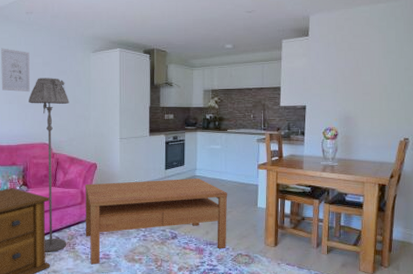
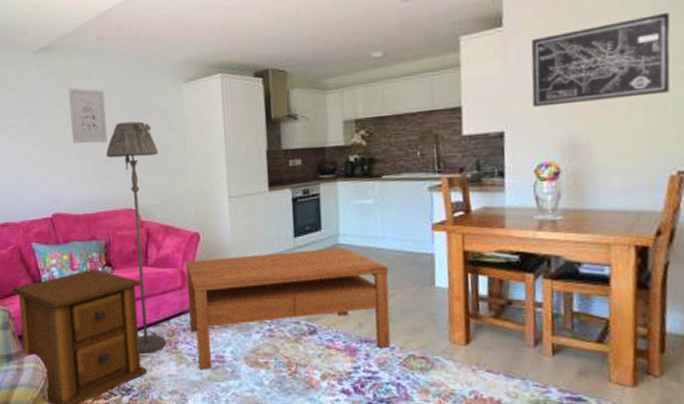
wall art: none [324,39,405,91] -> present [531,13,671,108]

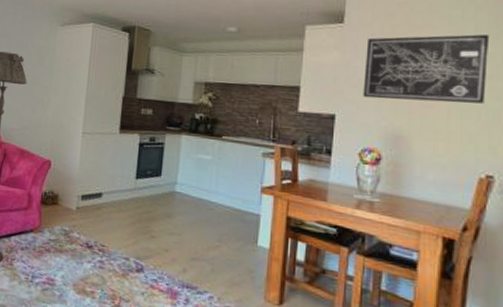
coffee table: present [185,248,391,370] -> none [28,184,217,297]

